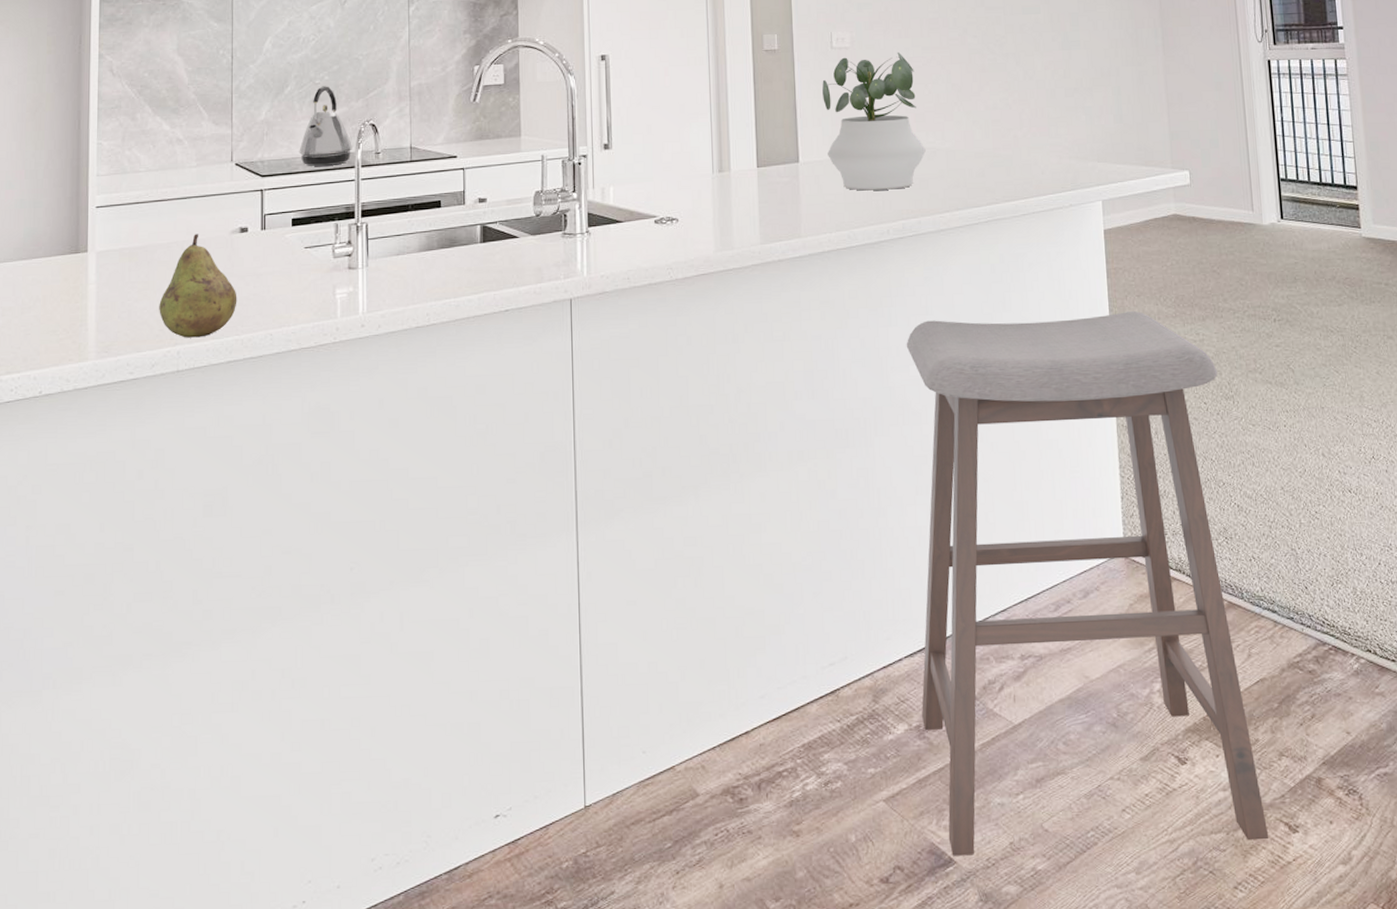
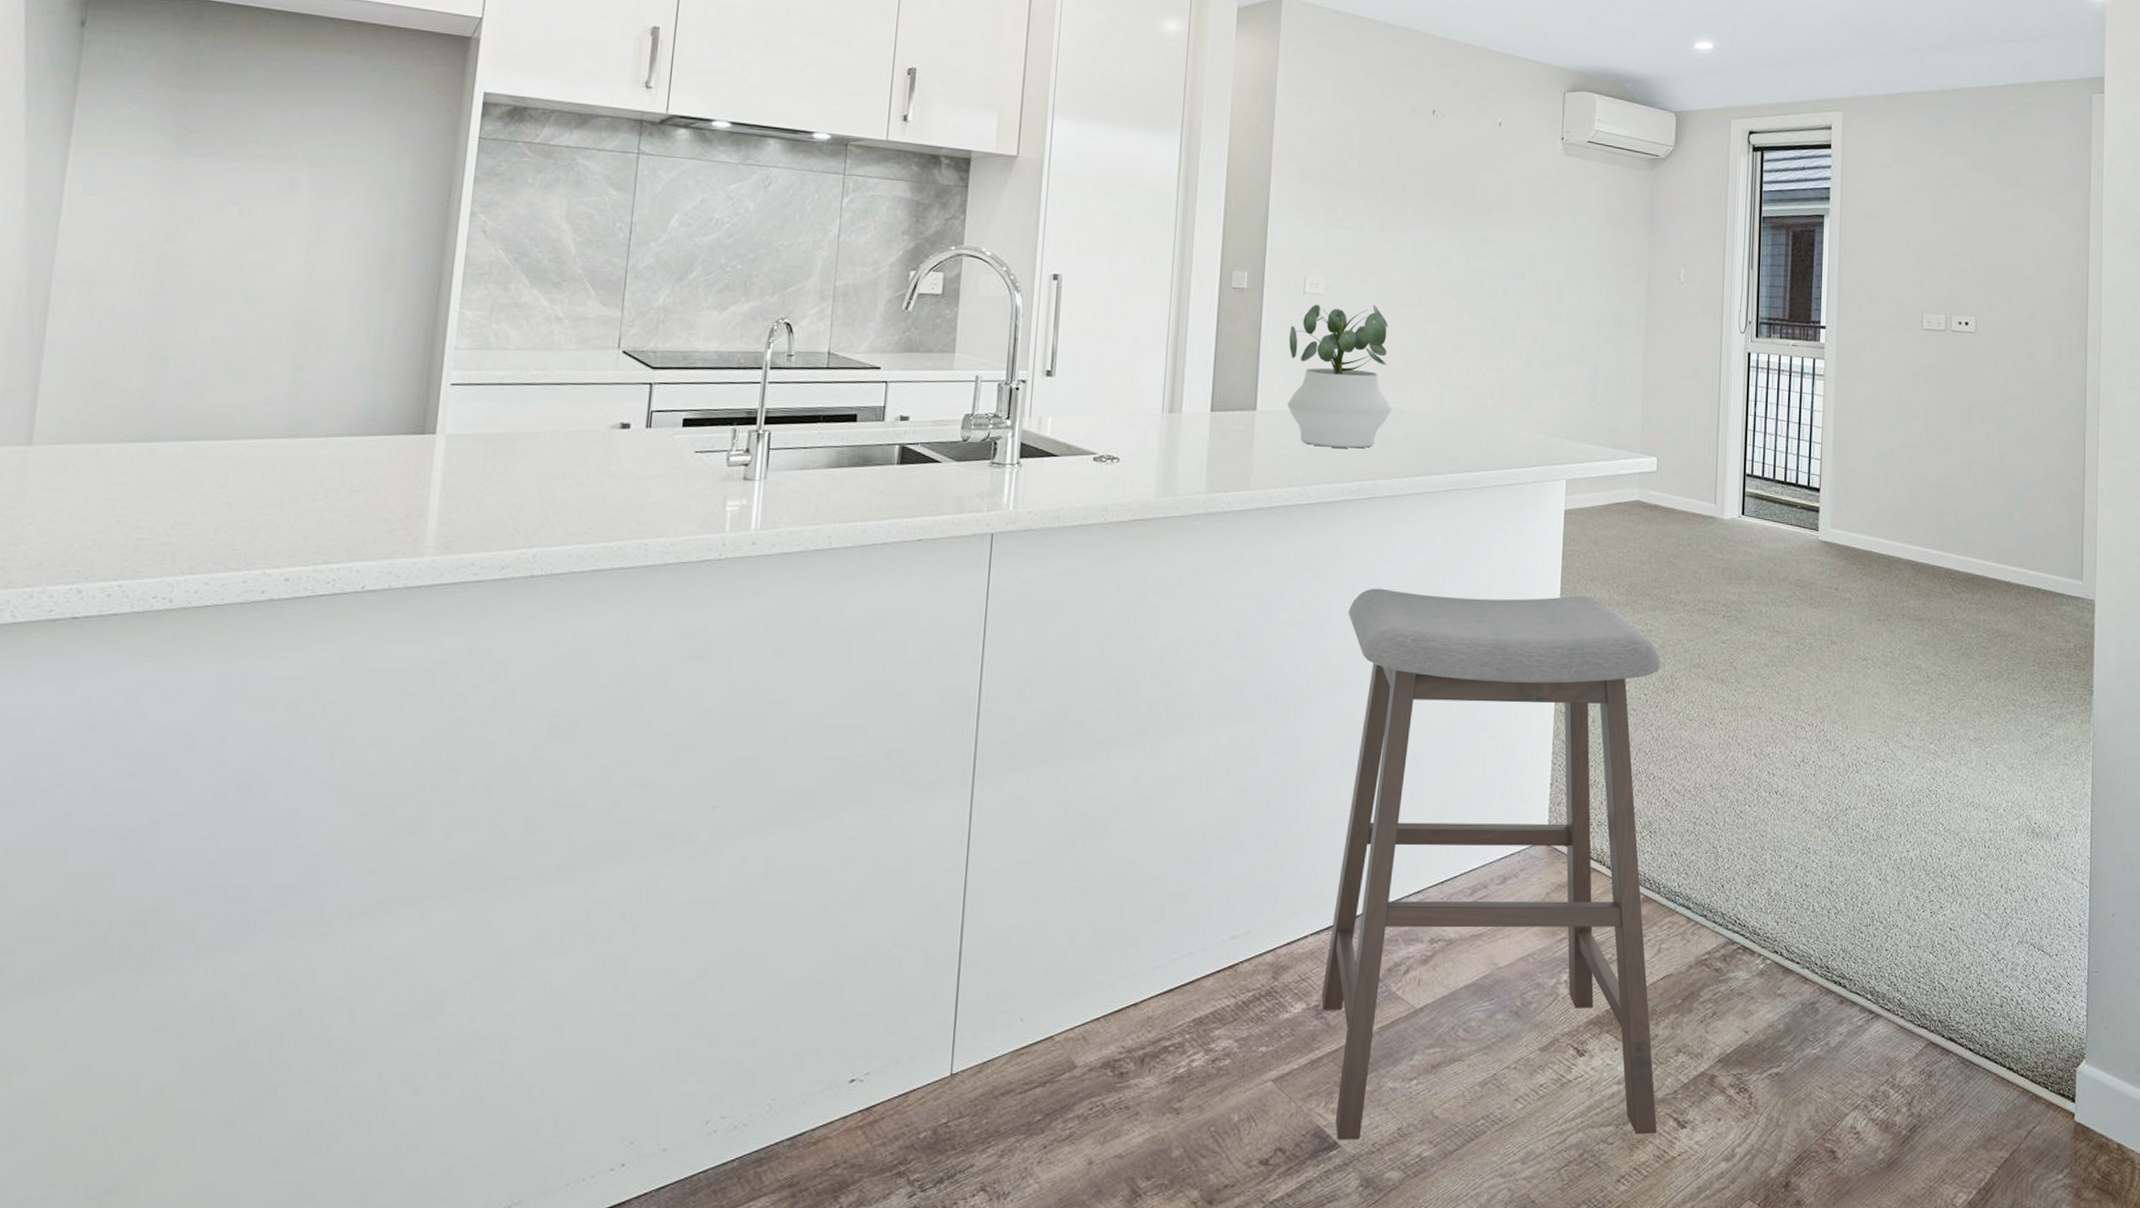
fruit: present [159,234,237,338] -> none [515,425,611,541]
kettle: present [299,86,352,166] -> none [699,275,762,364]

